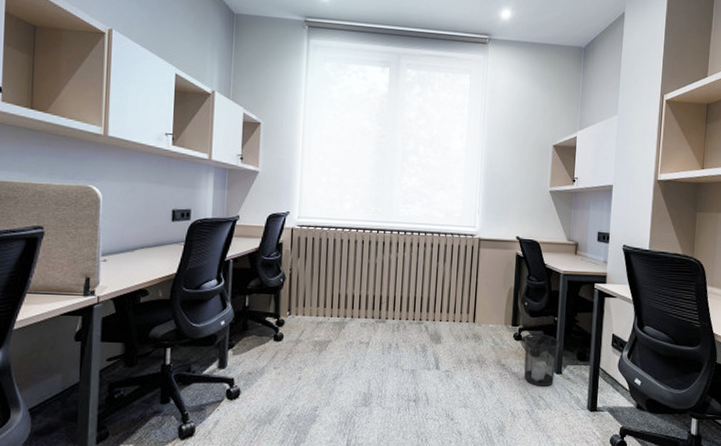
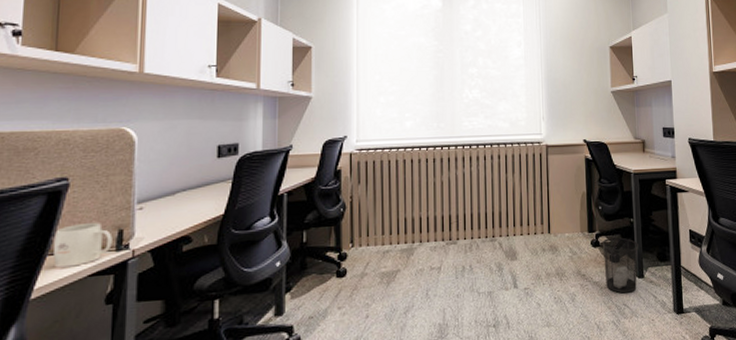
mug: none [32,268,81,306] -> present [53,222,113,268]

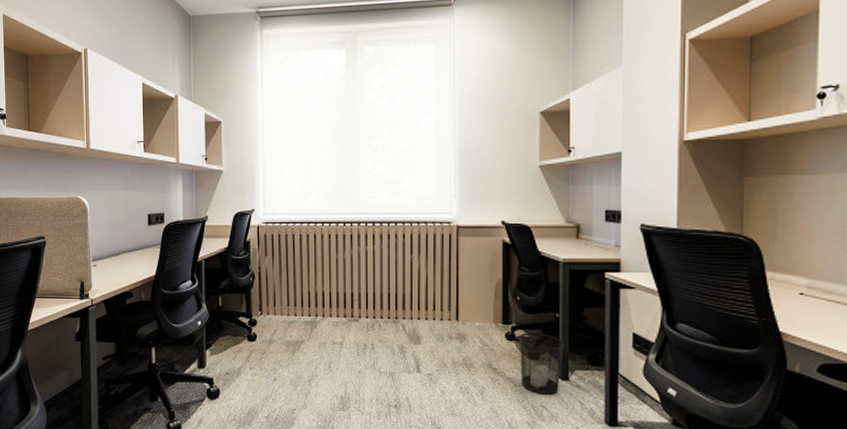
mug: present [53,222,113,268] -> none [39,274,77,308]

